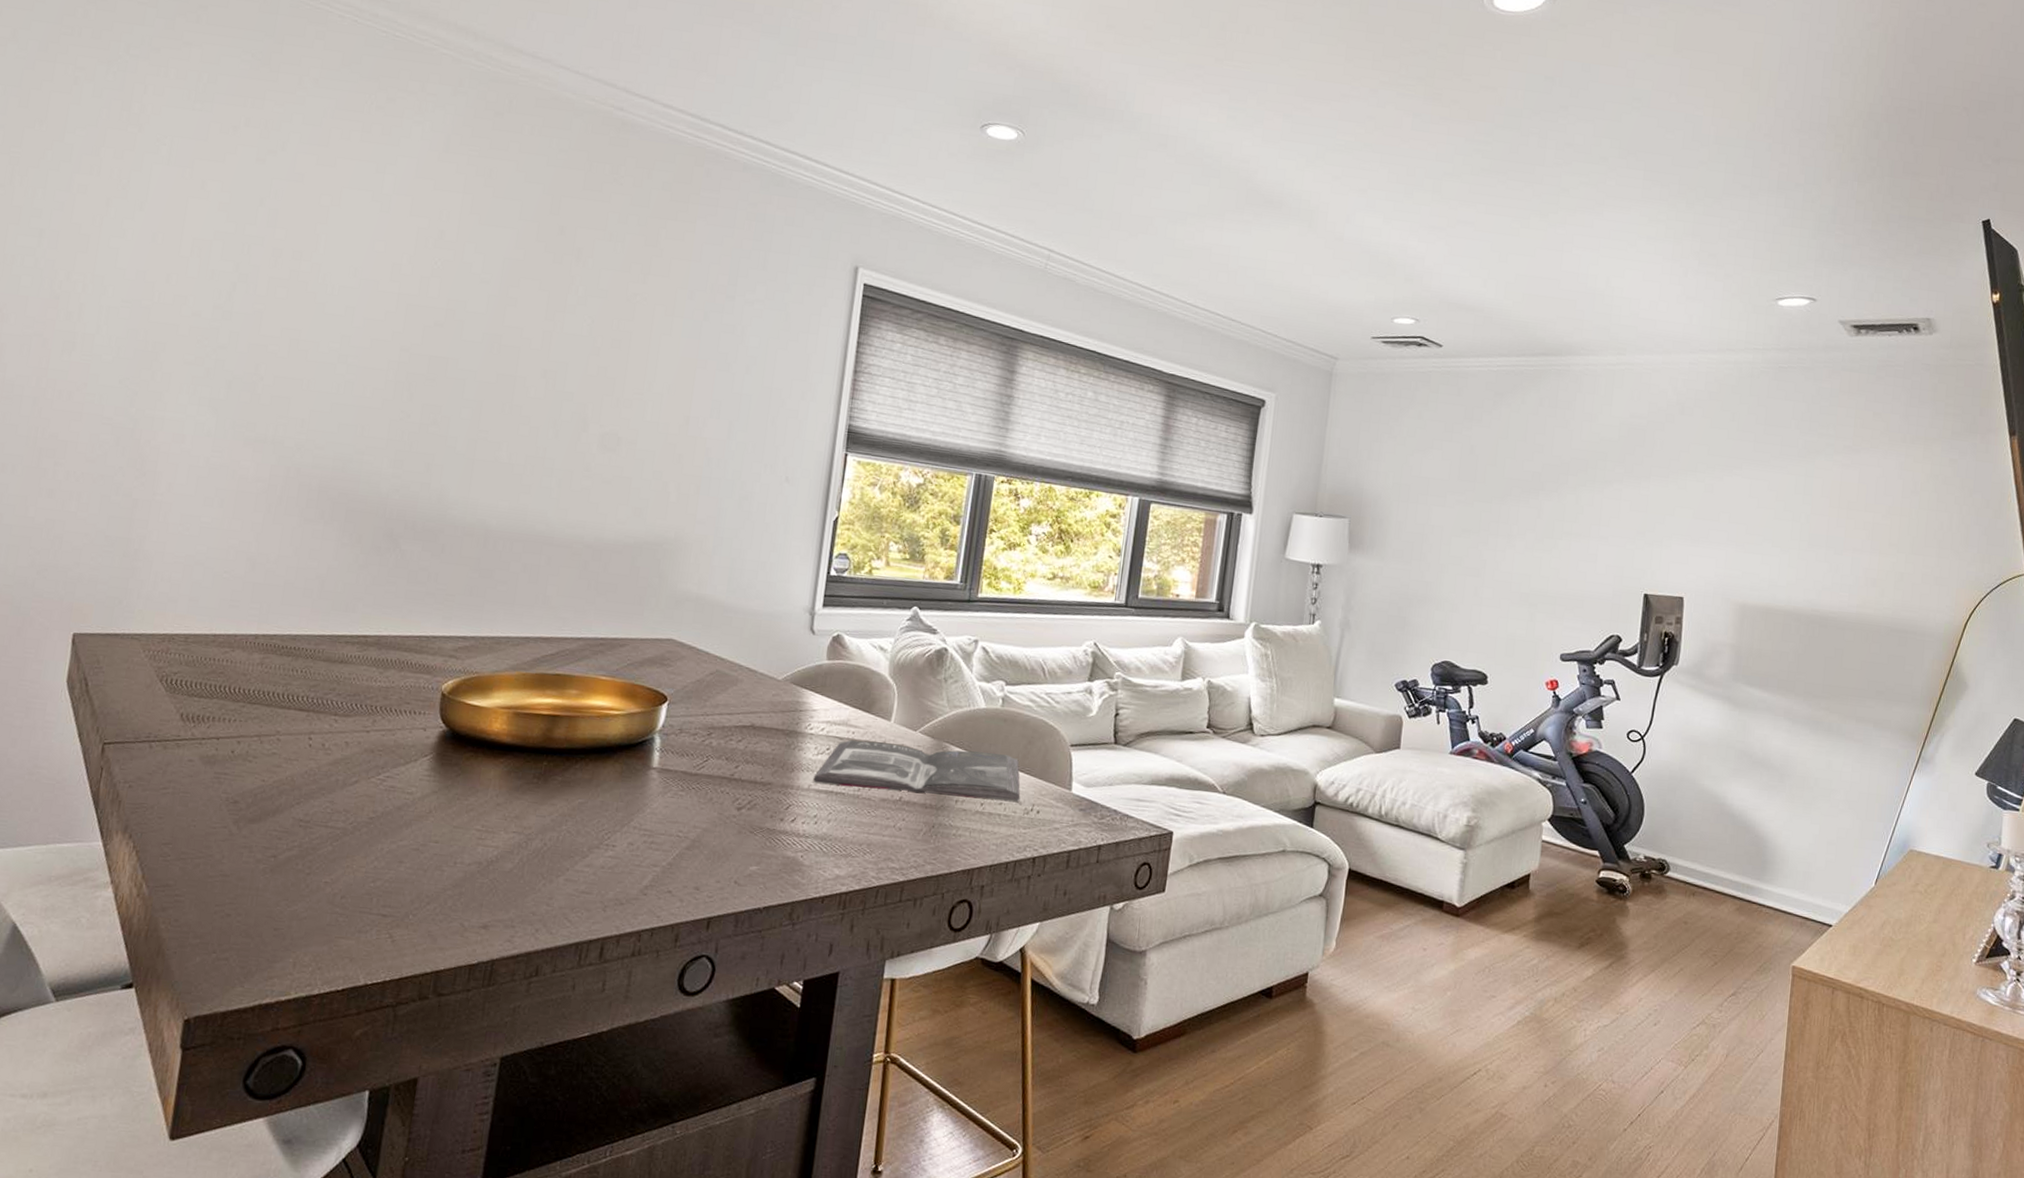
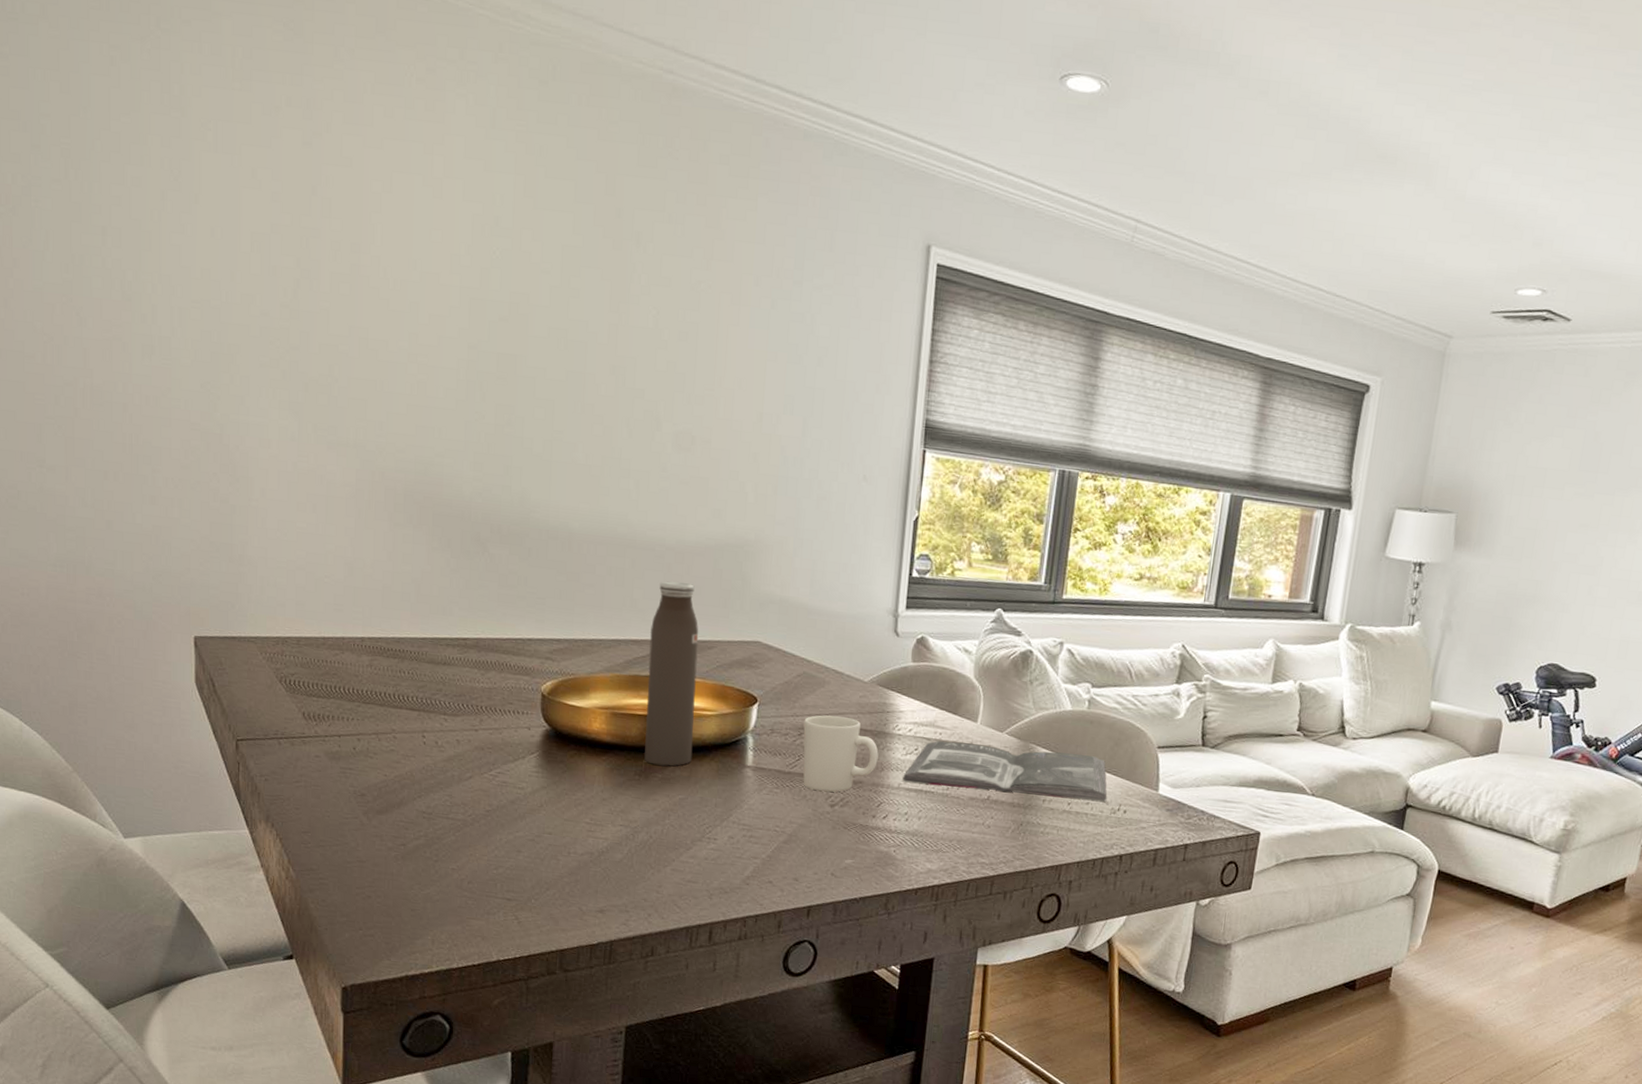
water bottle: none [545,578,612,768] -> present [644,581,699,766]
mug: none [710,714,790,795] -> present [803,715,879,792]

